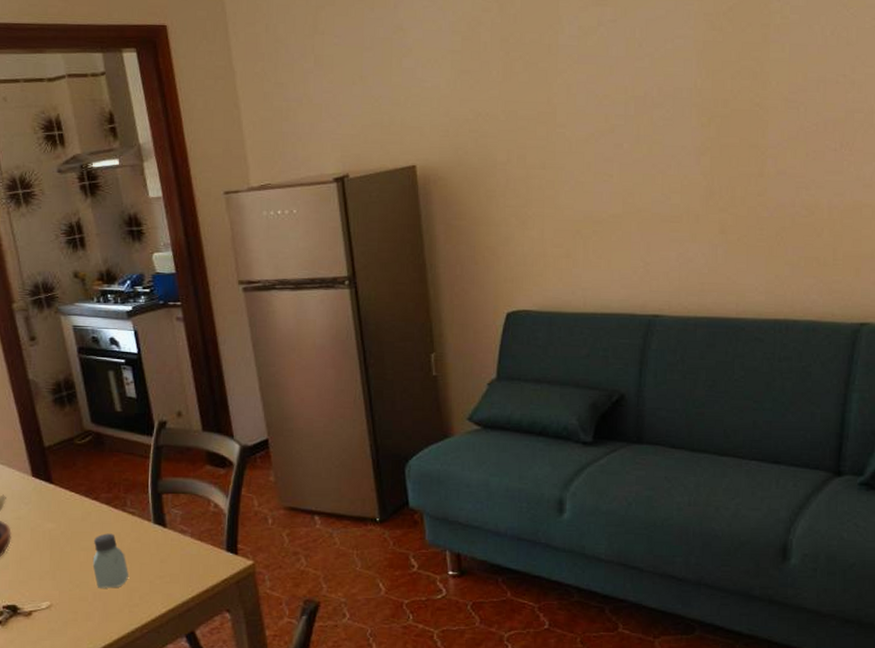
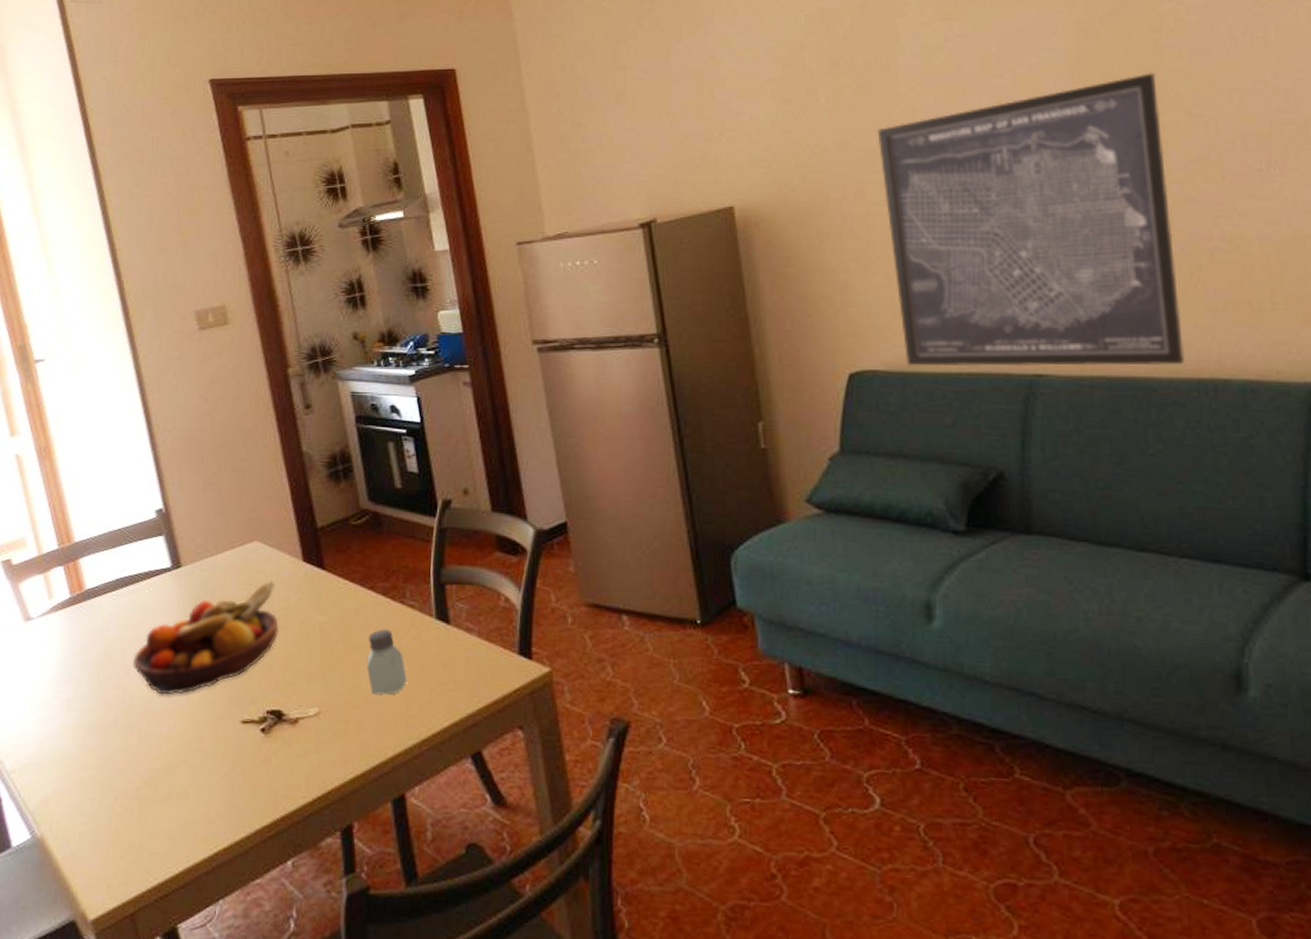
wall art: none [539,63,767,309] -> present [877,73,1186,367]

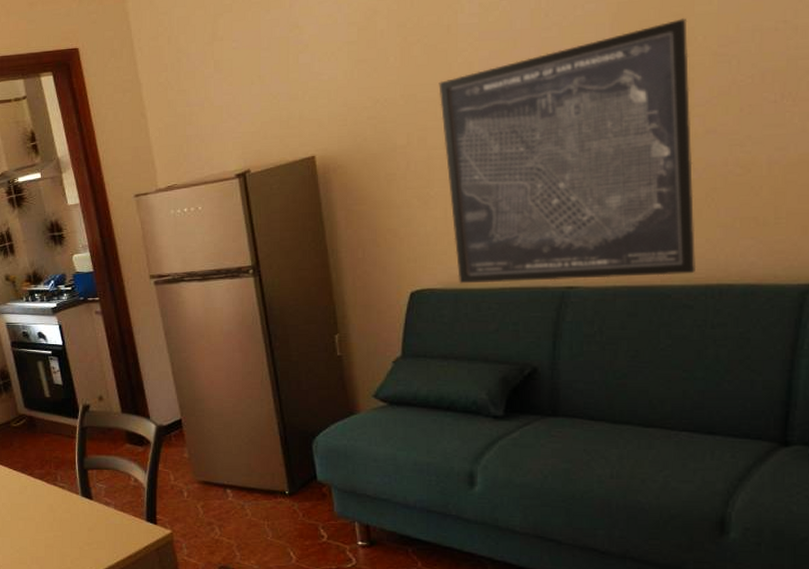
saltshaker: present [366,629,407,695] -> none [29,505,61,553]

